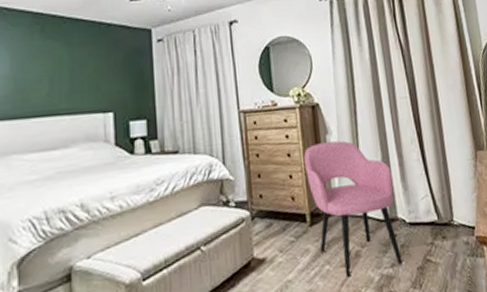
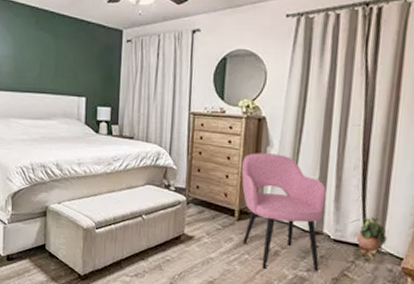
potted plant: none [430,187,457,235] -> present [357,216,388,259]

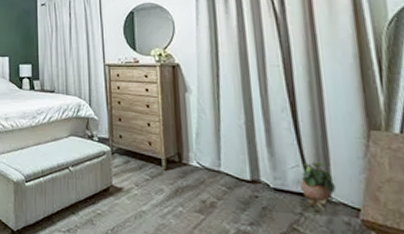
armchair: present [241,153,326,271] -> none [162,99,264,225]

